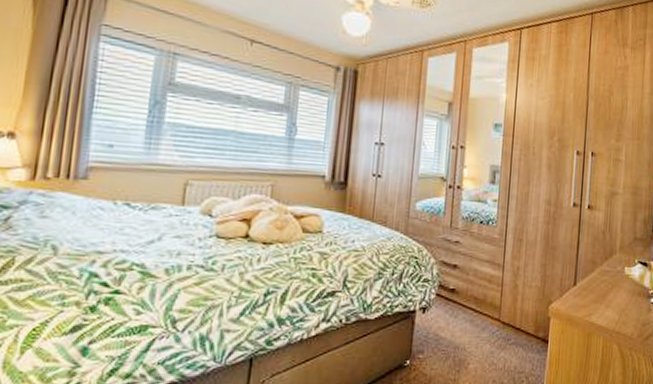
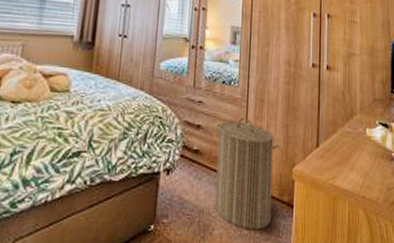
laundry hamper: none [470,257,536,364] -> present [215,117,279,230]

